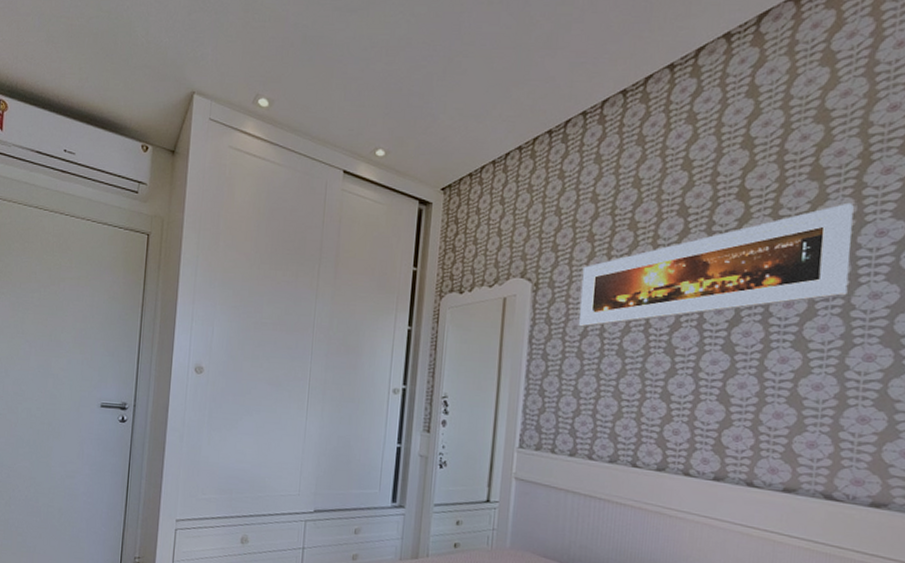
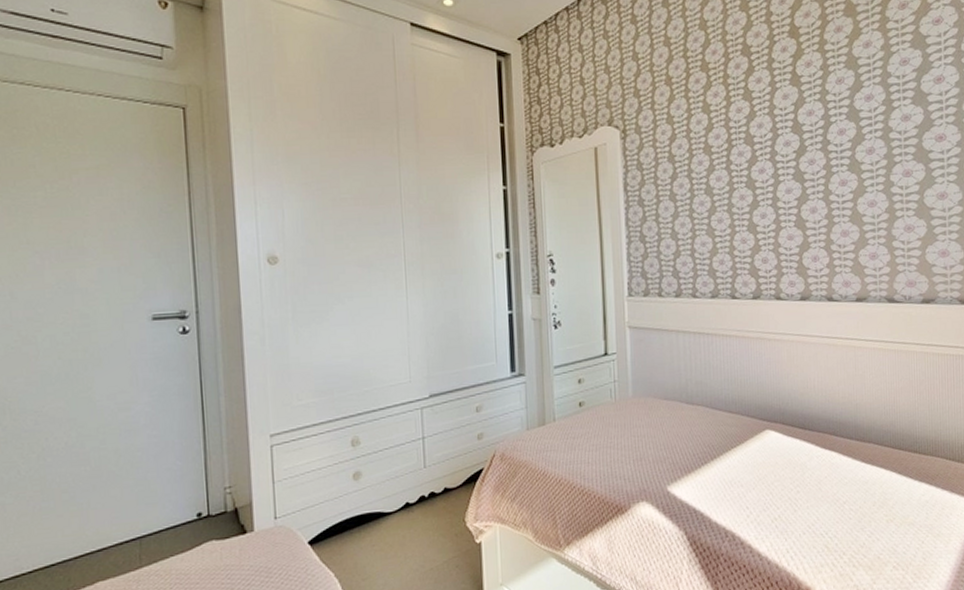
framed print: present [578,202,854,327] -> none [665,35,885,170]

